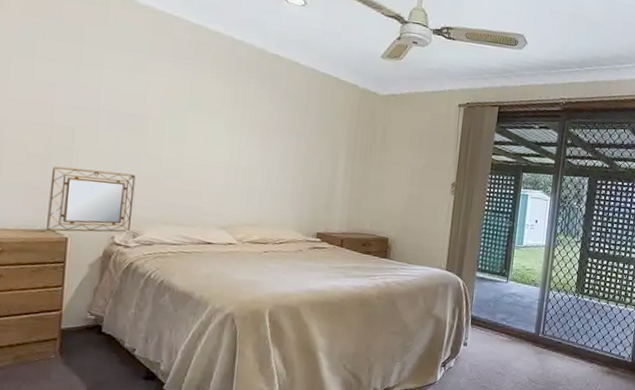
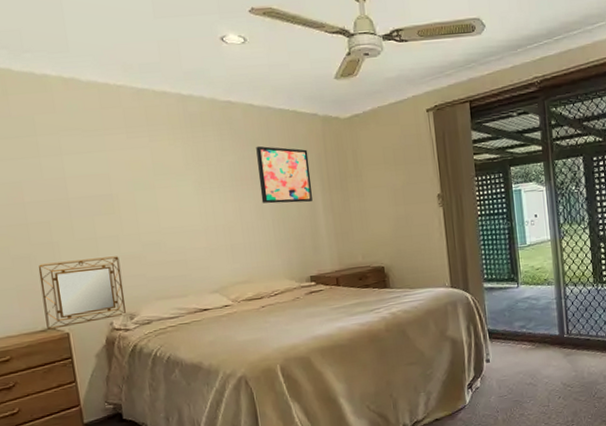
wall art: none [287,102,341,165] -> present [256,146,312,204]

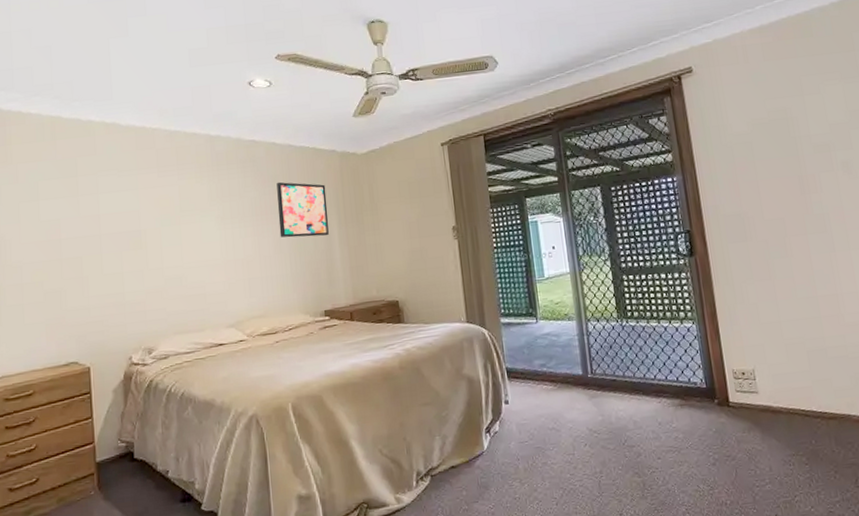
home mirror: present [38,256,126,330] -> none [67,290,145,364]

